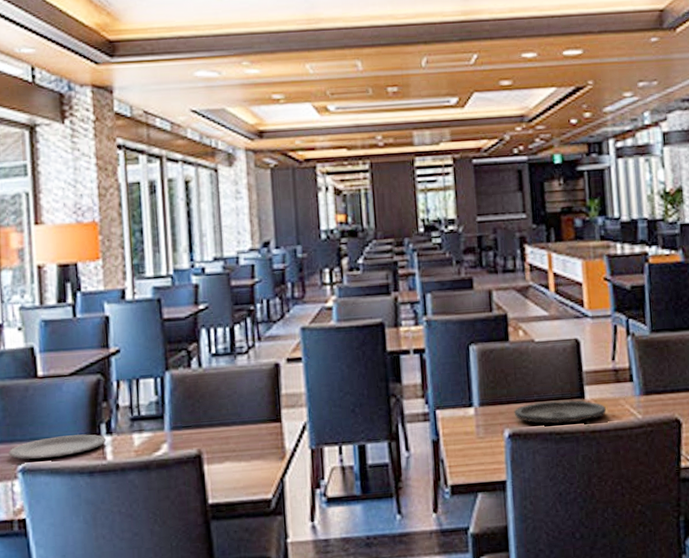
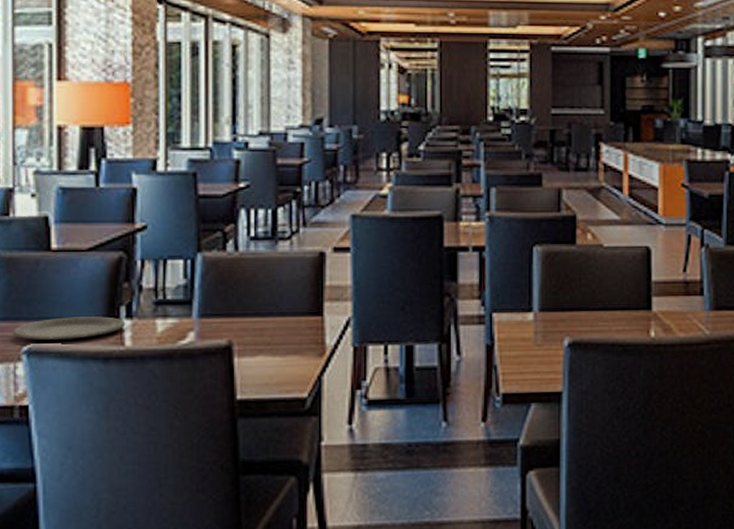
plate: present [514,399,606,424] -> none [575,310,673,335]

